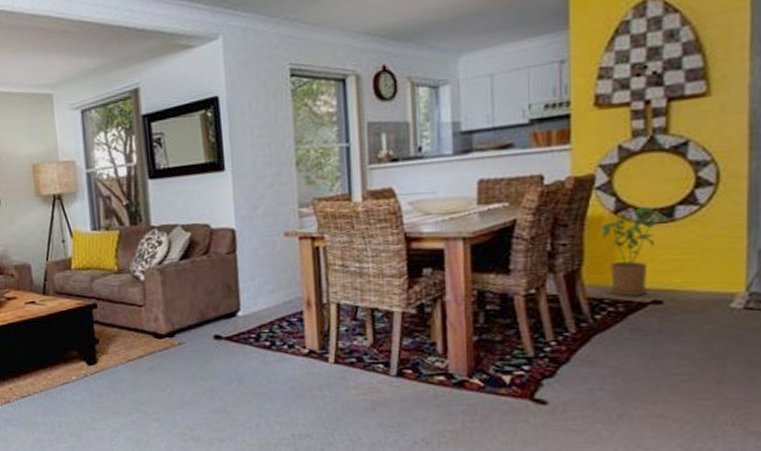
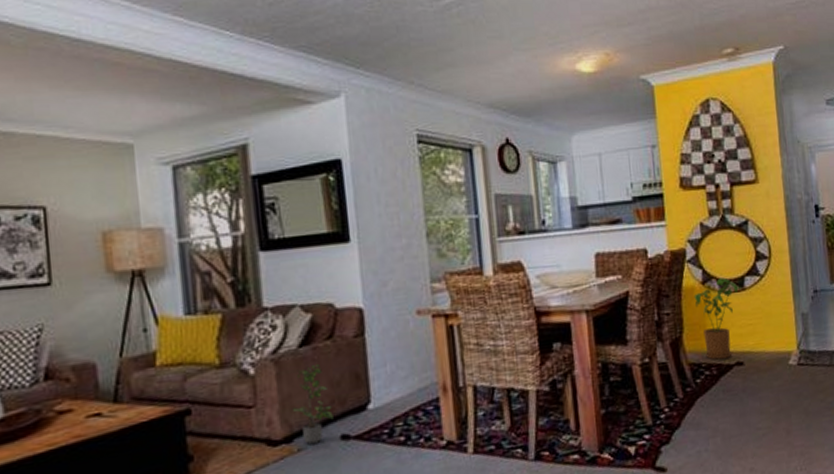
potted plant: none [173,274,208,340] -> present [292,363,333,444]

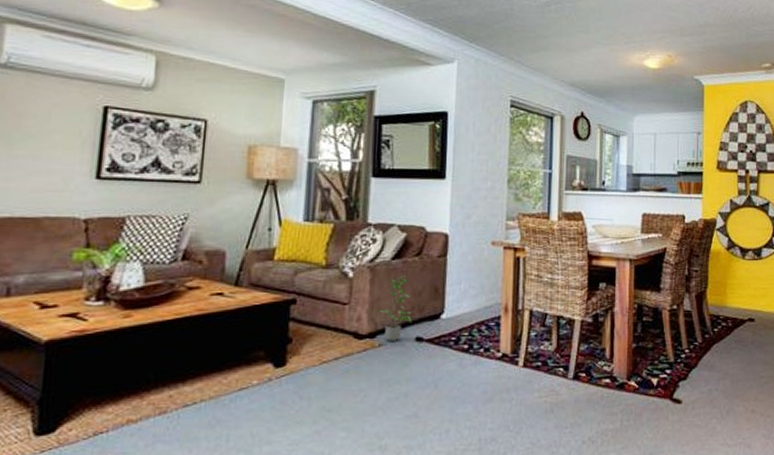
house plant: present [694,277,743,360] -> none [719,247,760,314]

